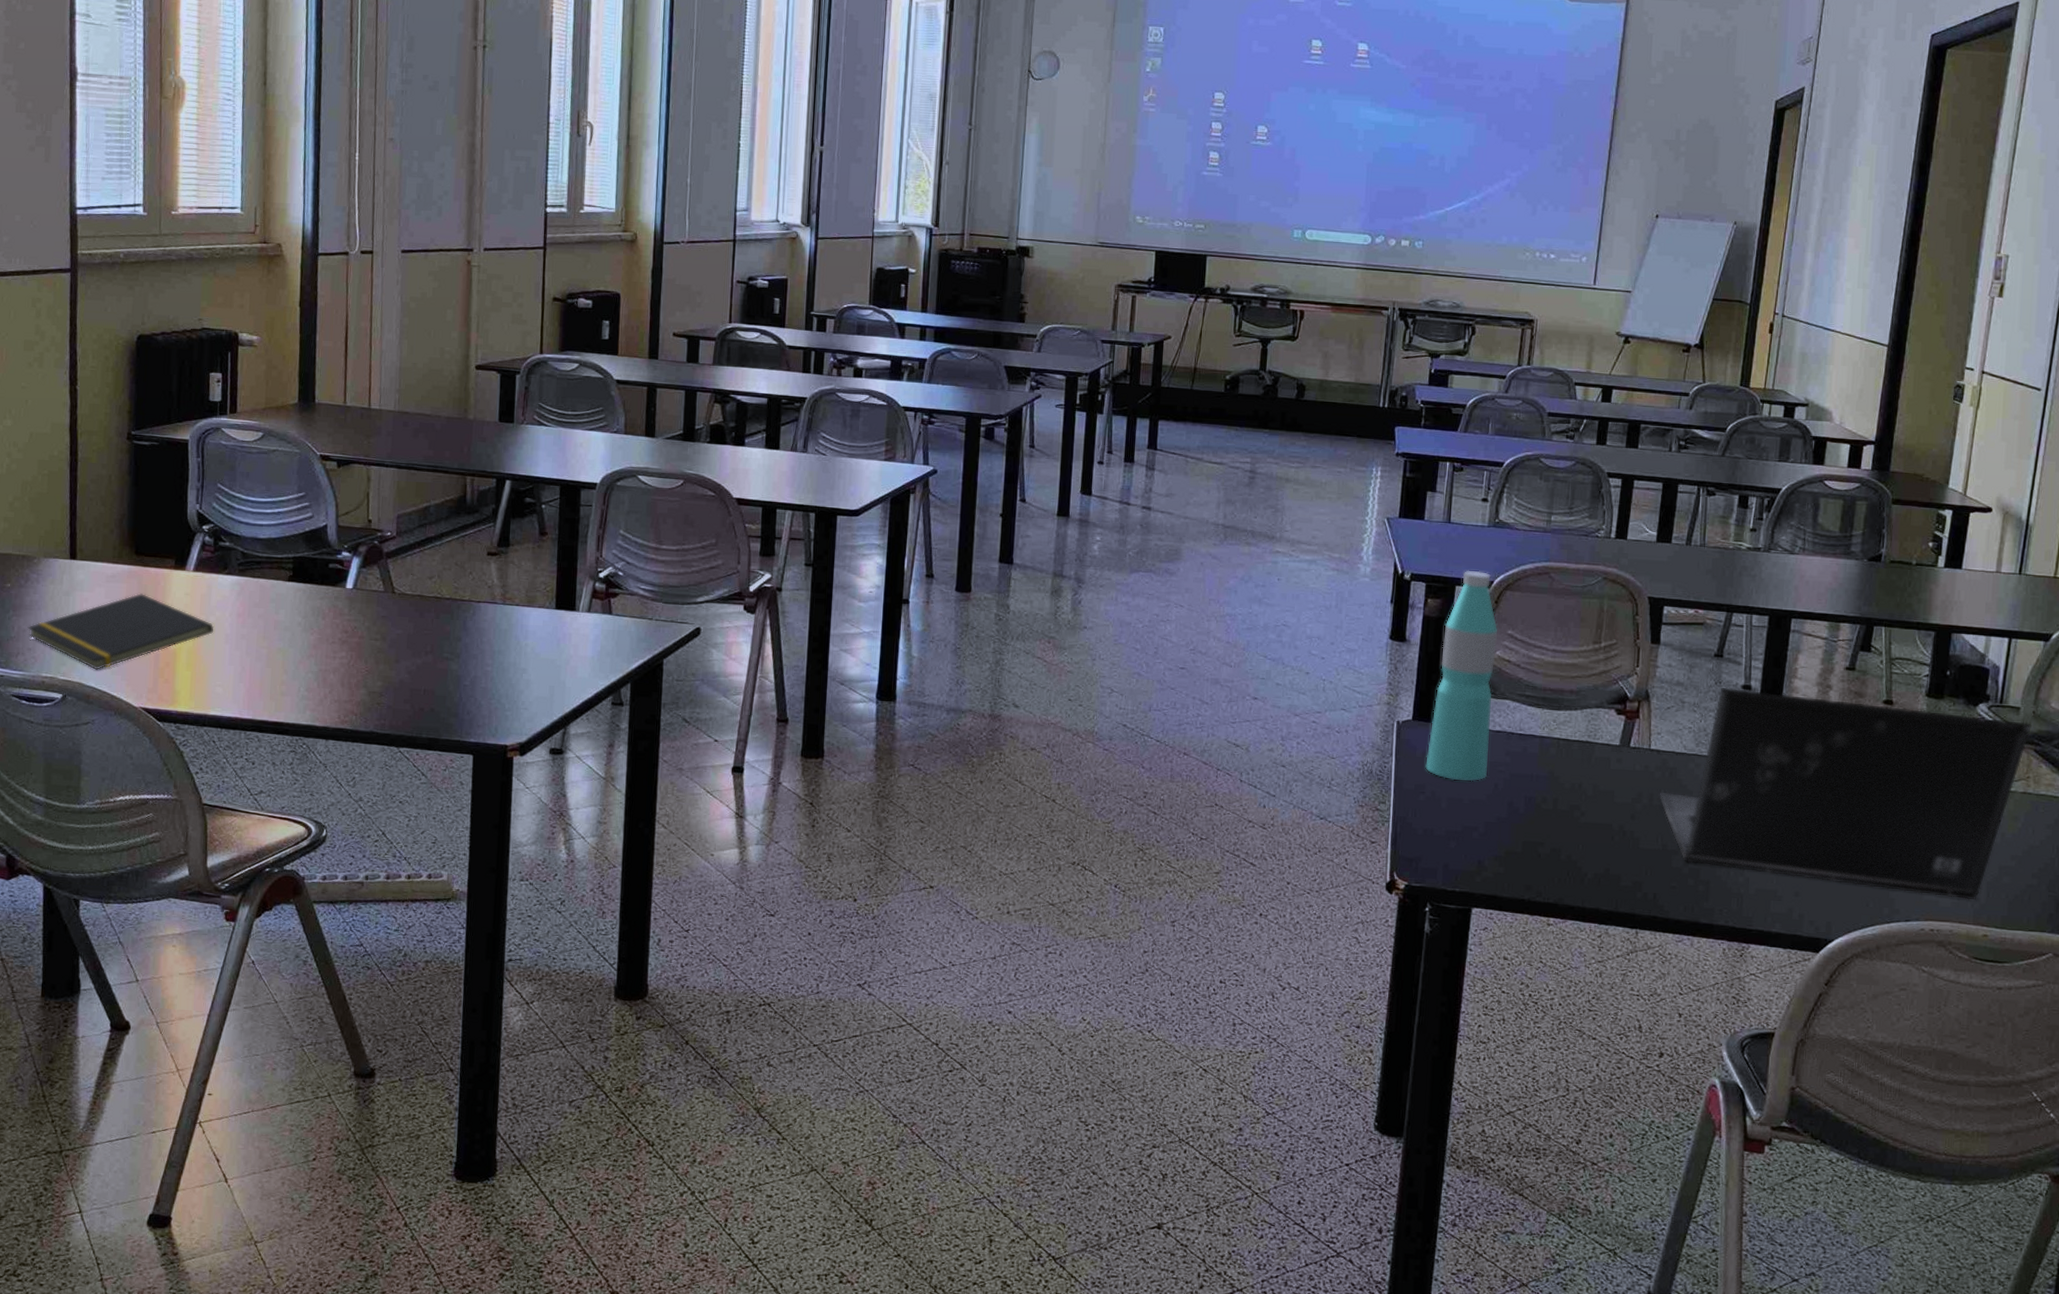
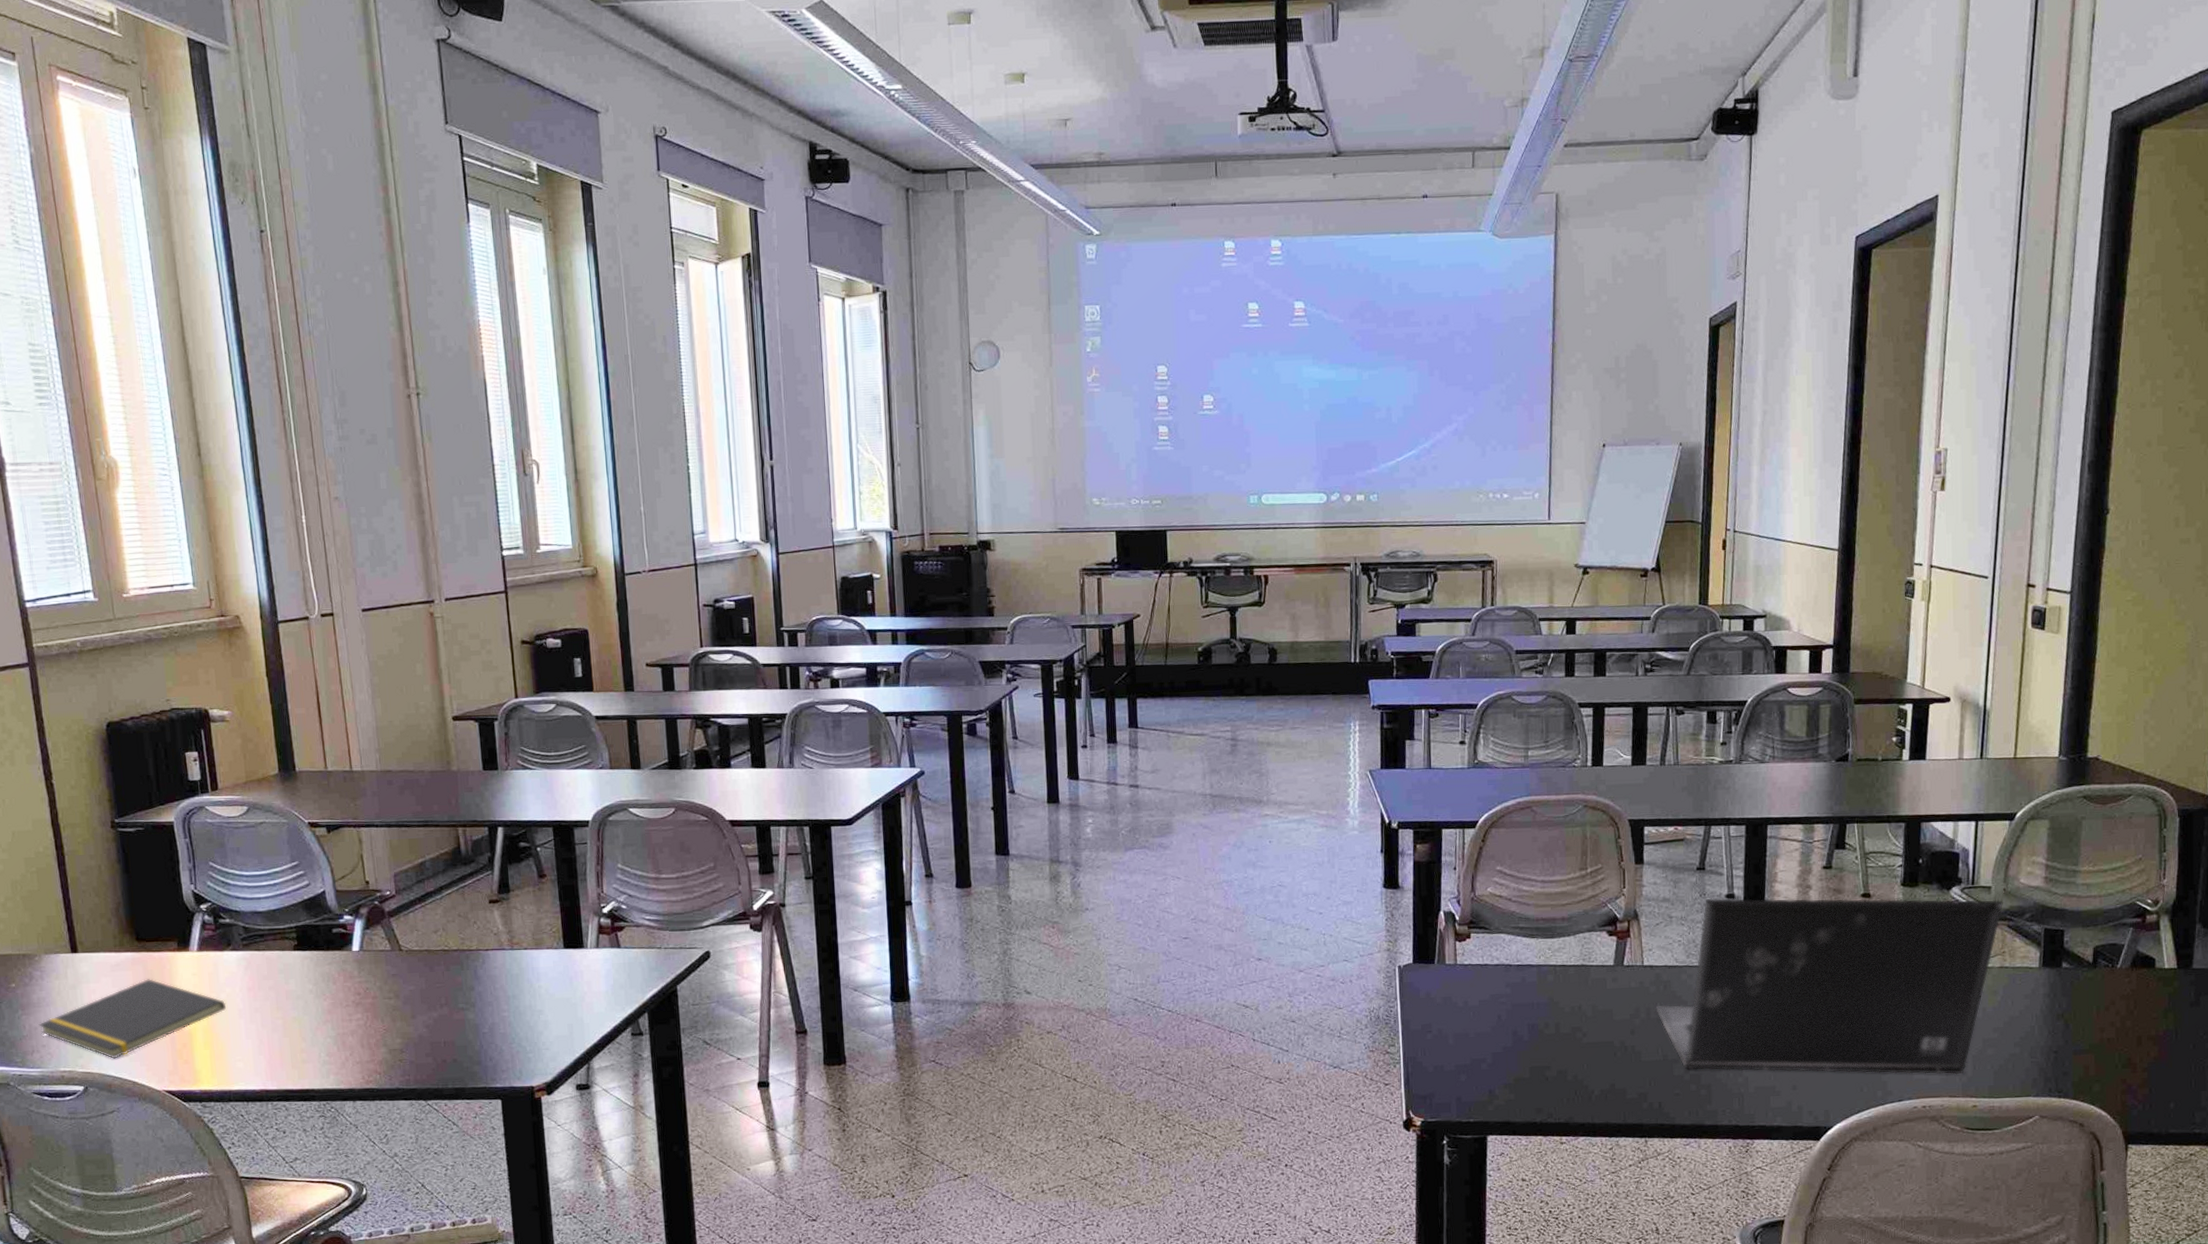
water bottle: present [1425,570,1498,782] -> none [1429,812,1489,1017]

